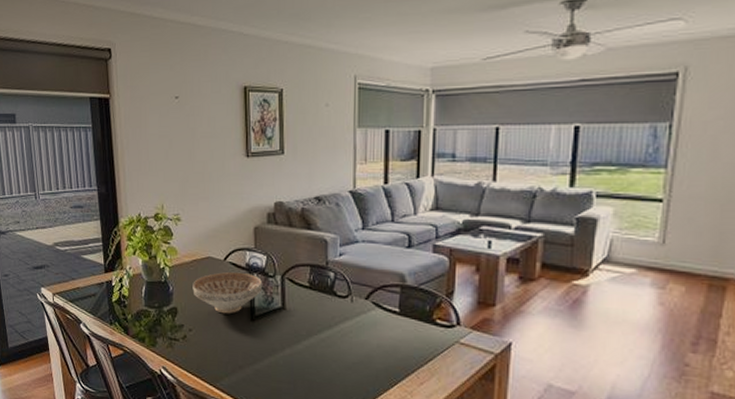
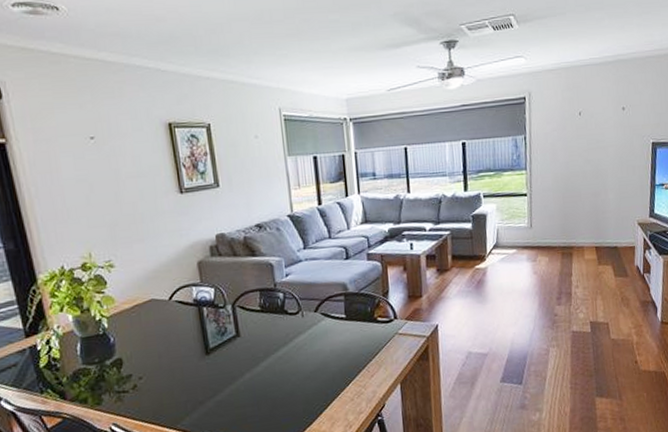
decorative bowl: present [193,271,262,314] -> none [137,308,213,354]

